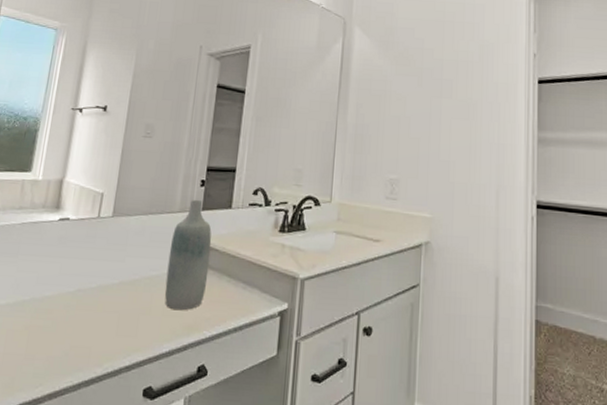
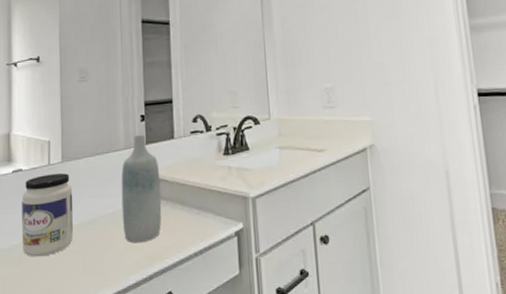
jar: none [56,227,119,312] -> present [22,173,73,257]

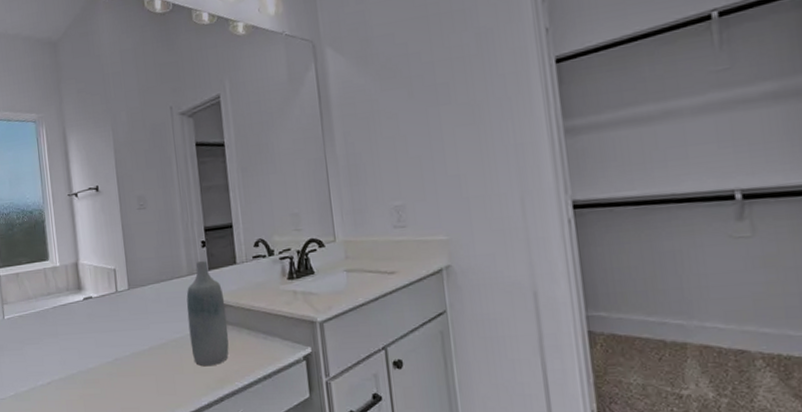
jar: present [22,173,73,257] -> none [94,300,145,379]

